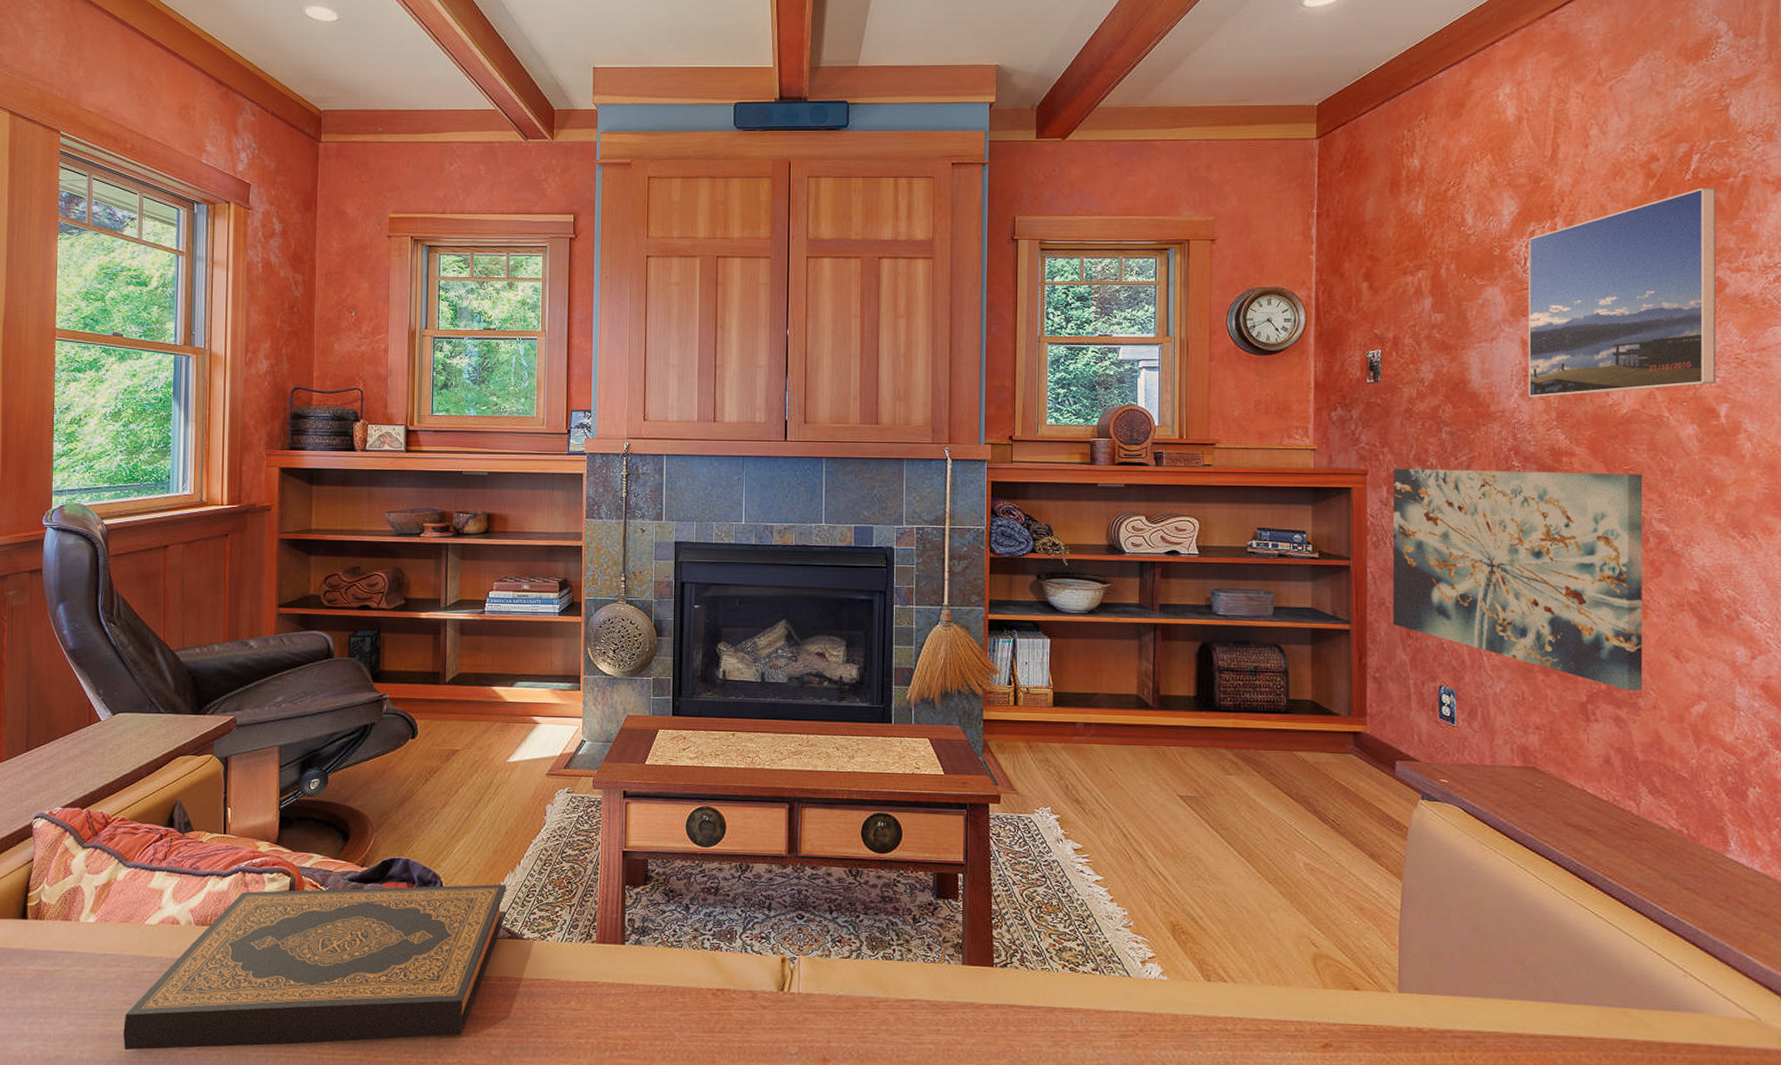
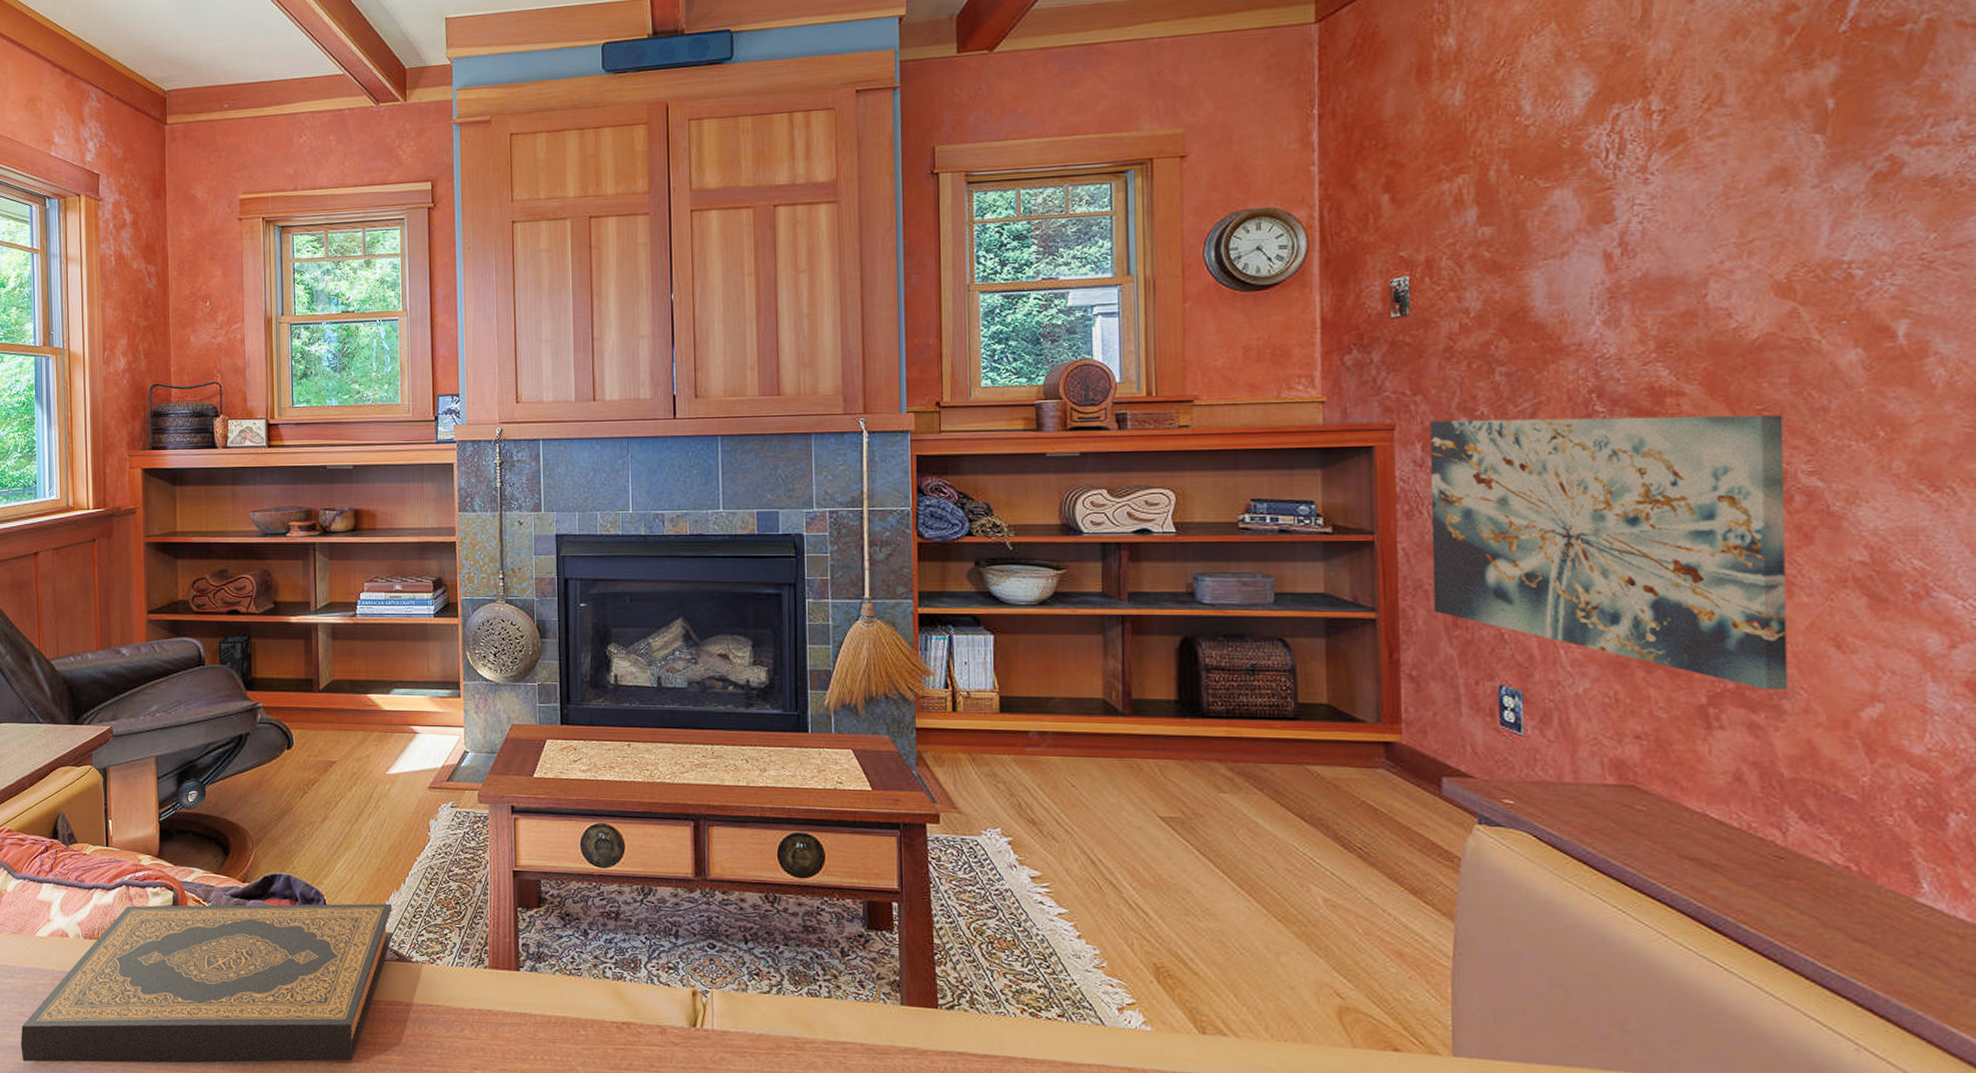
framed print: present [1528,187,1717,397] -> none [1611,38,1891,324]

